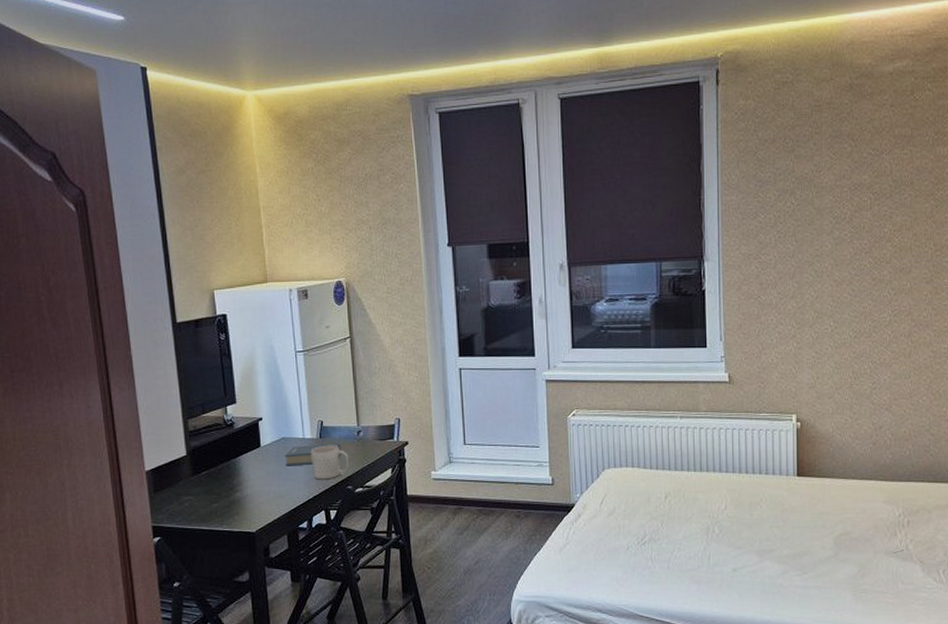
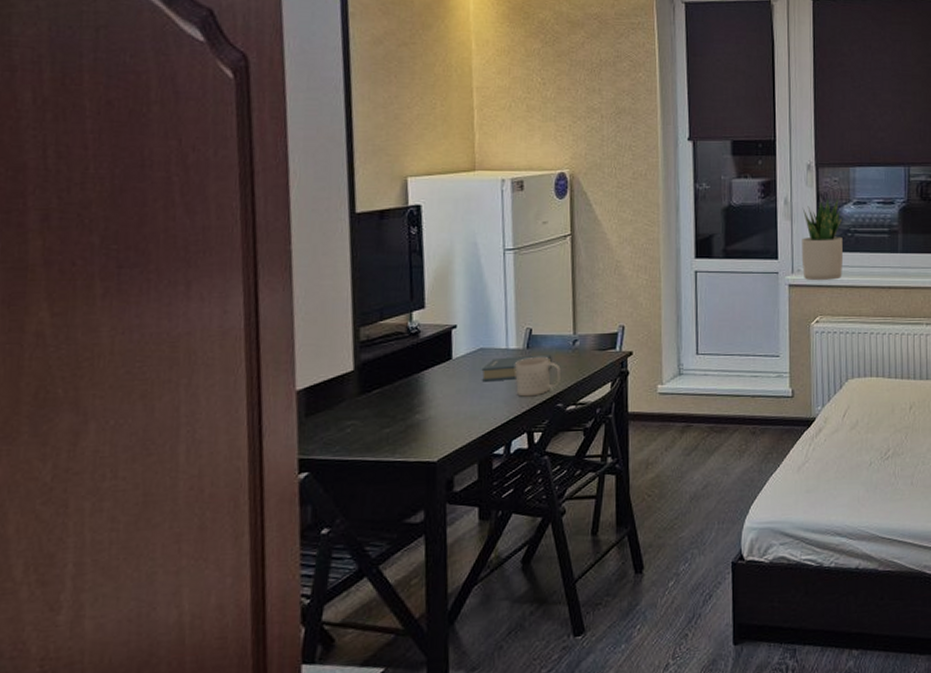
planter: none [556,295,597,377] -> present [801,197,843,281]

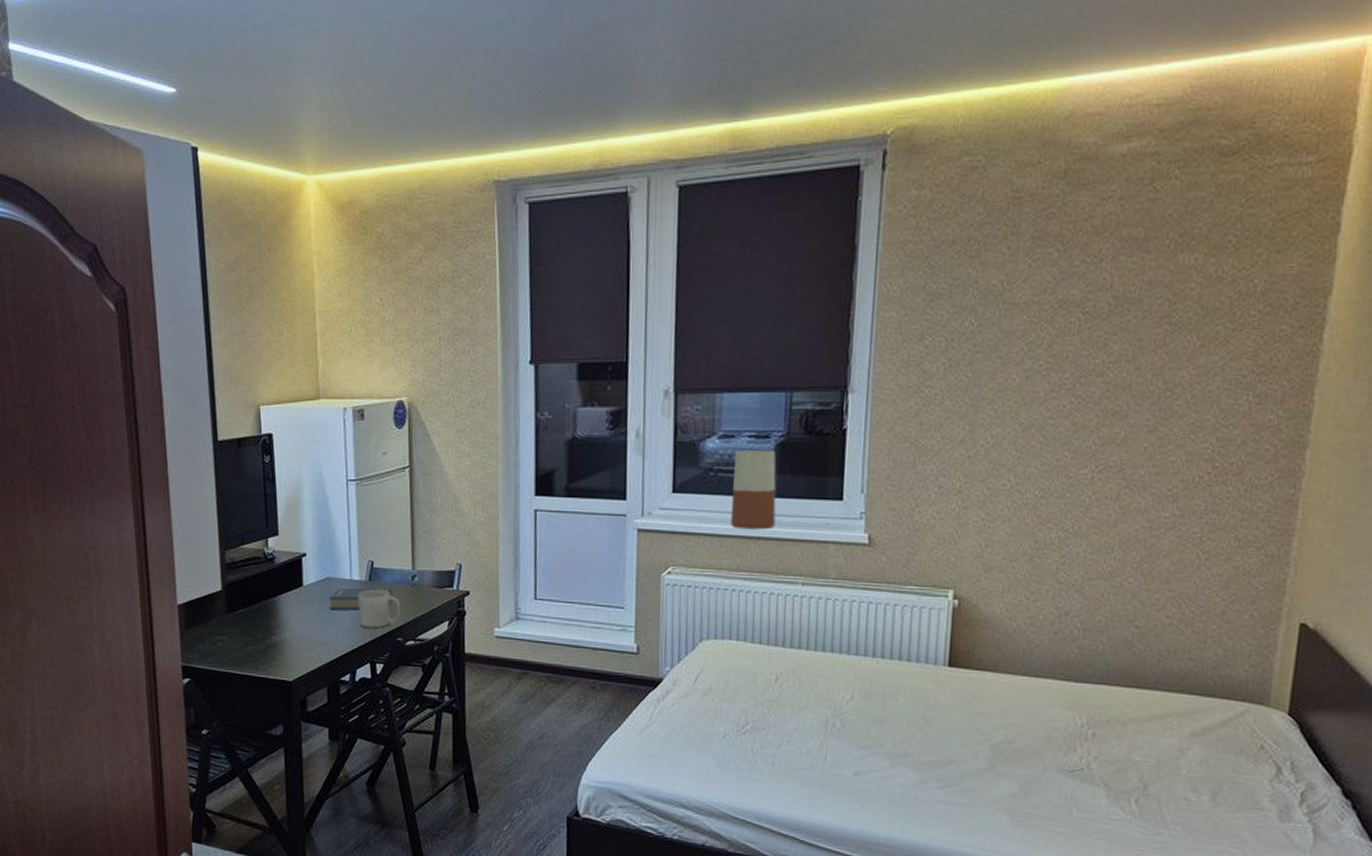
planter: present [801,197,843,281] -> none [653,429,705,527]
vase: none [866,214,902,281] -> present [730,450,776,530]

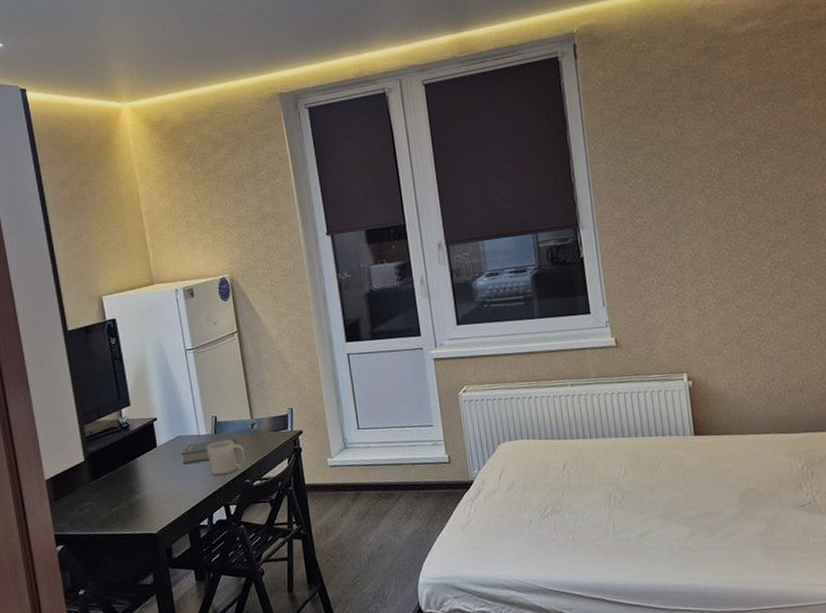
vase: present [730,450,776,530] -> none [501,281,542,348]

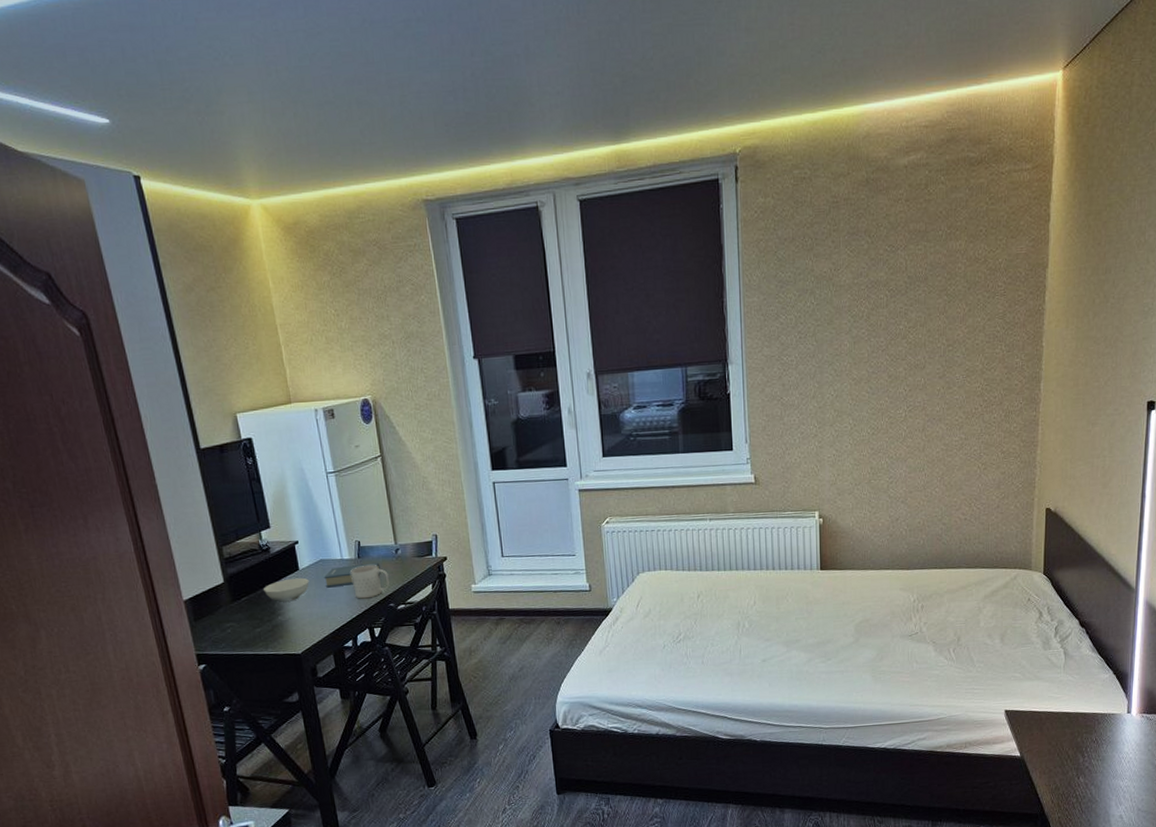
bowl: none [121,454,167,480] -> present [263,577,309,602]

